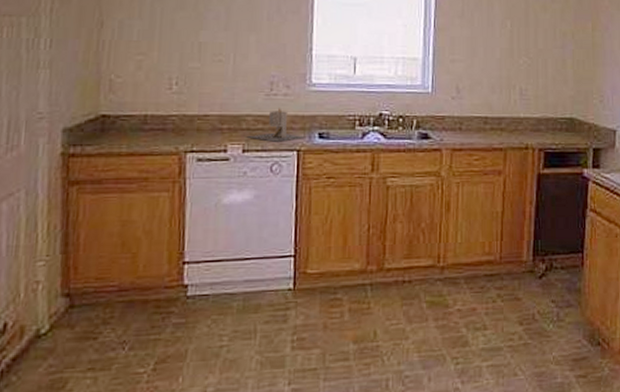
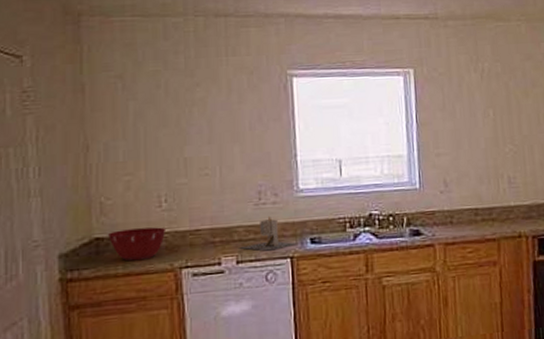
mixing bowl: none [114,109,175,141] -> present [107,227,167,262]

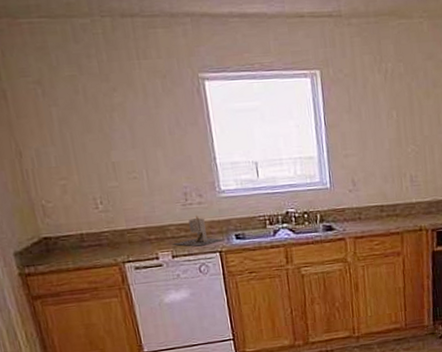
mixing bowl: present [107,227,167,262] -> none [53,226,106,258]

